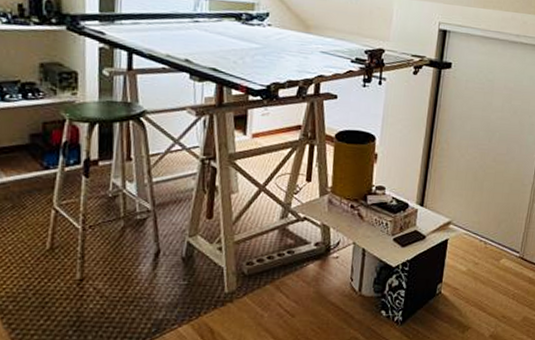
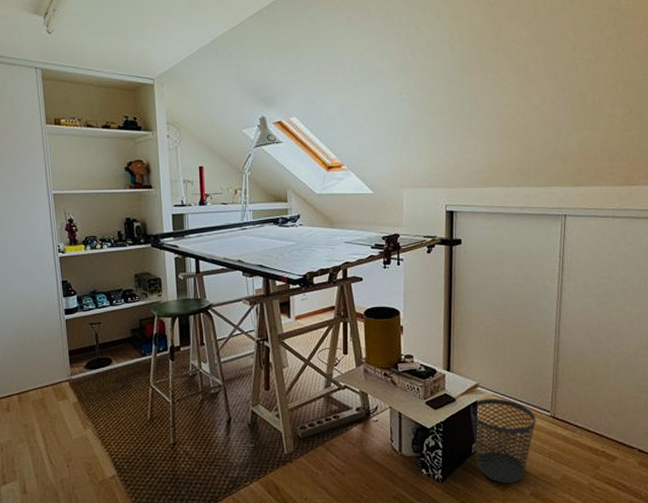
wastebasket: none [439,237,505,326] -> present [470,399,536,484]

